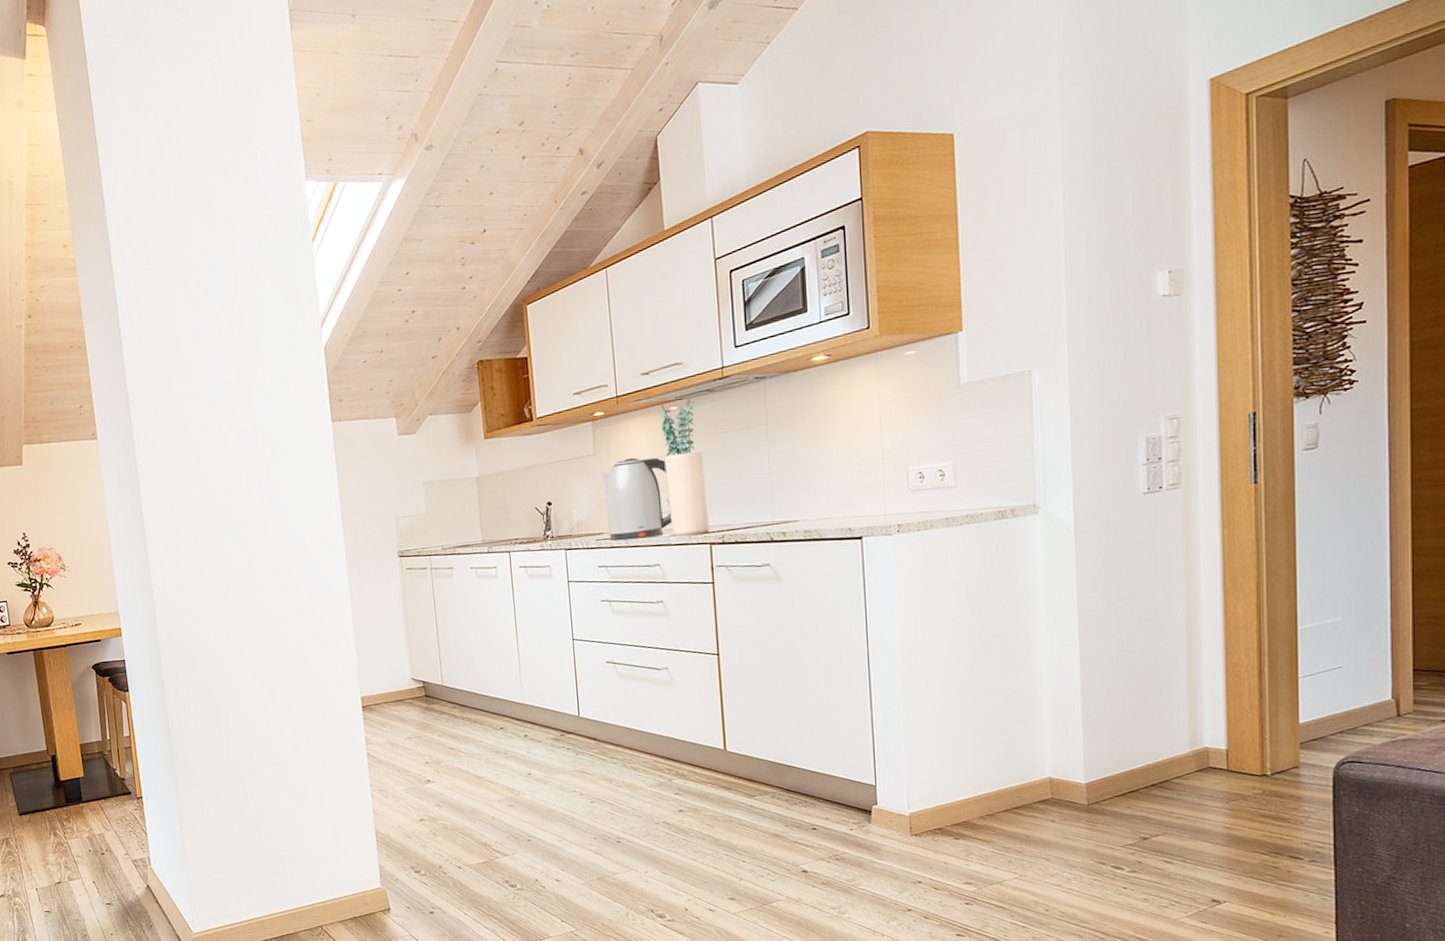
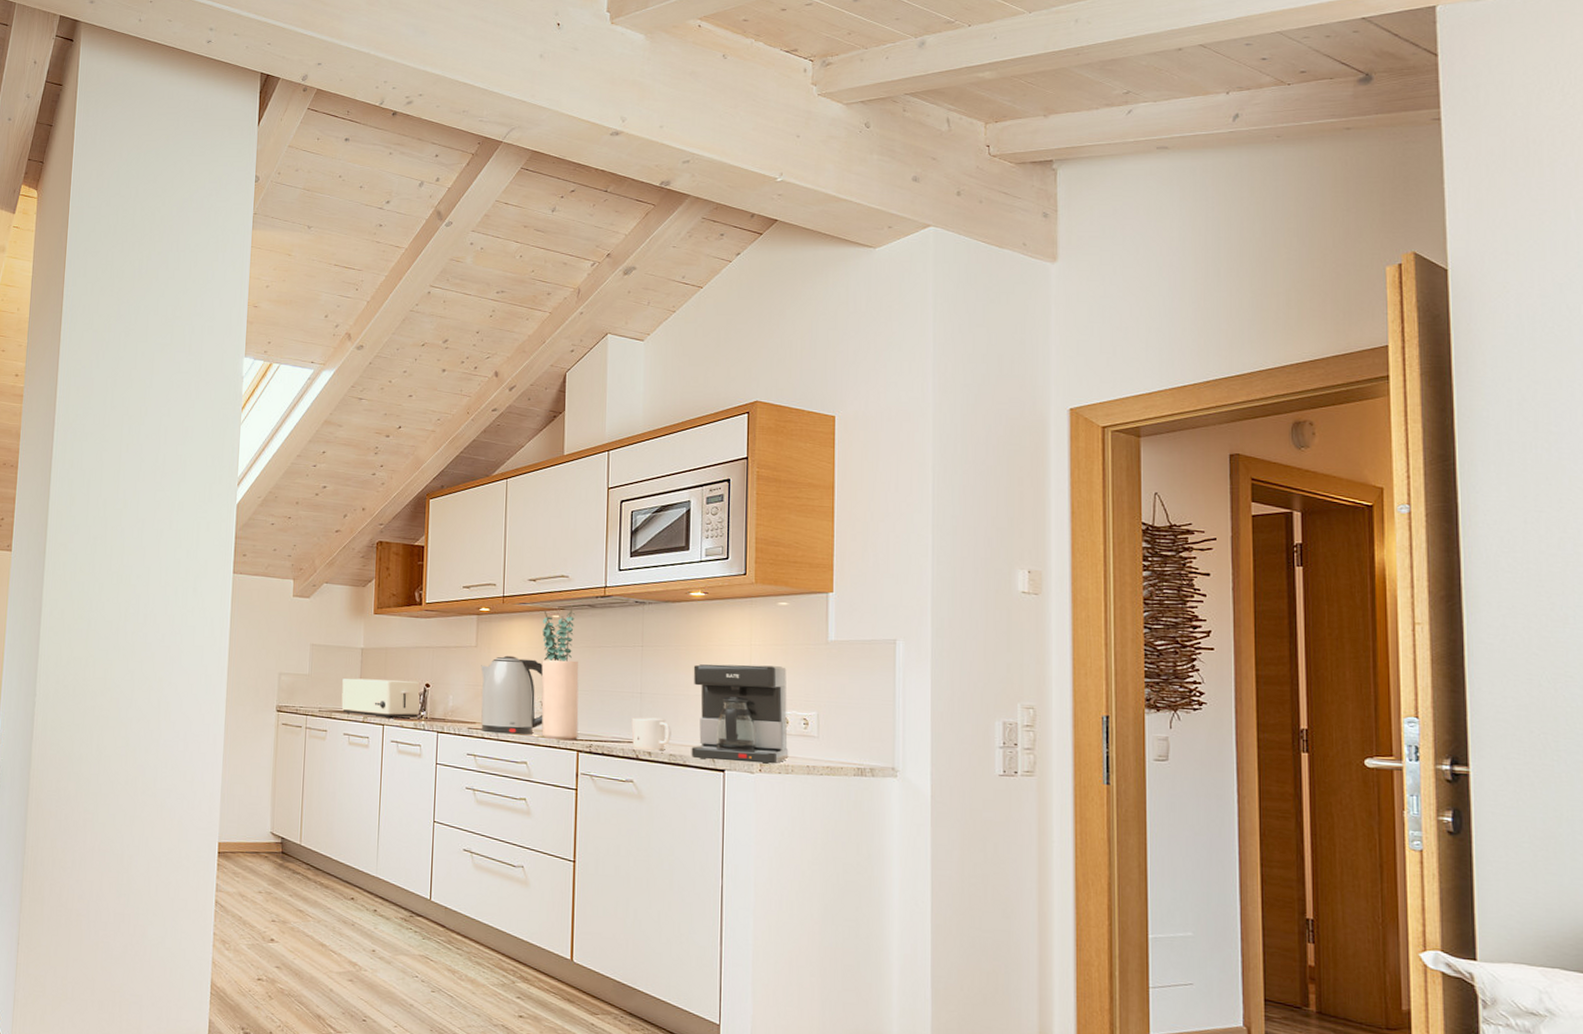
toaster: none [461,500,545,547] -> present [341,678,420,719]
mug: none [762,495,805,532] -> present [631,717,671,751]
coffee maker: none [821,420,927,531] -> present [691,664,789,765]

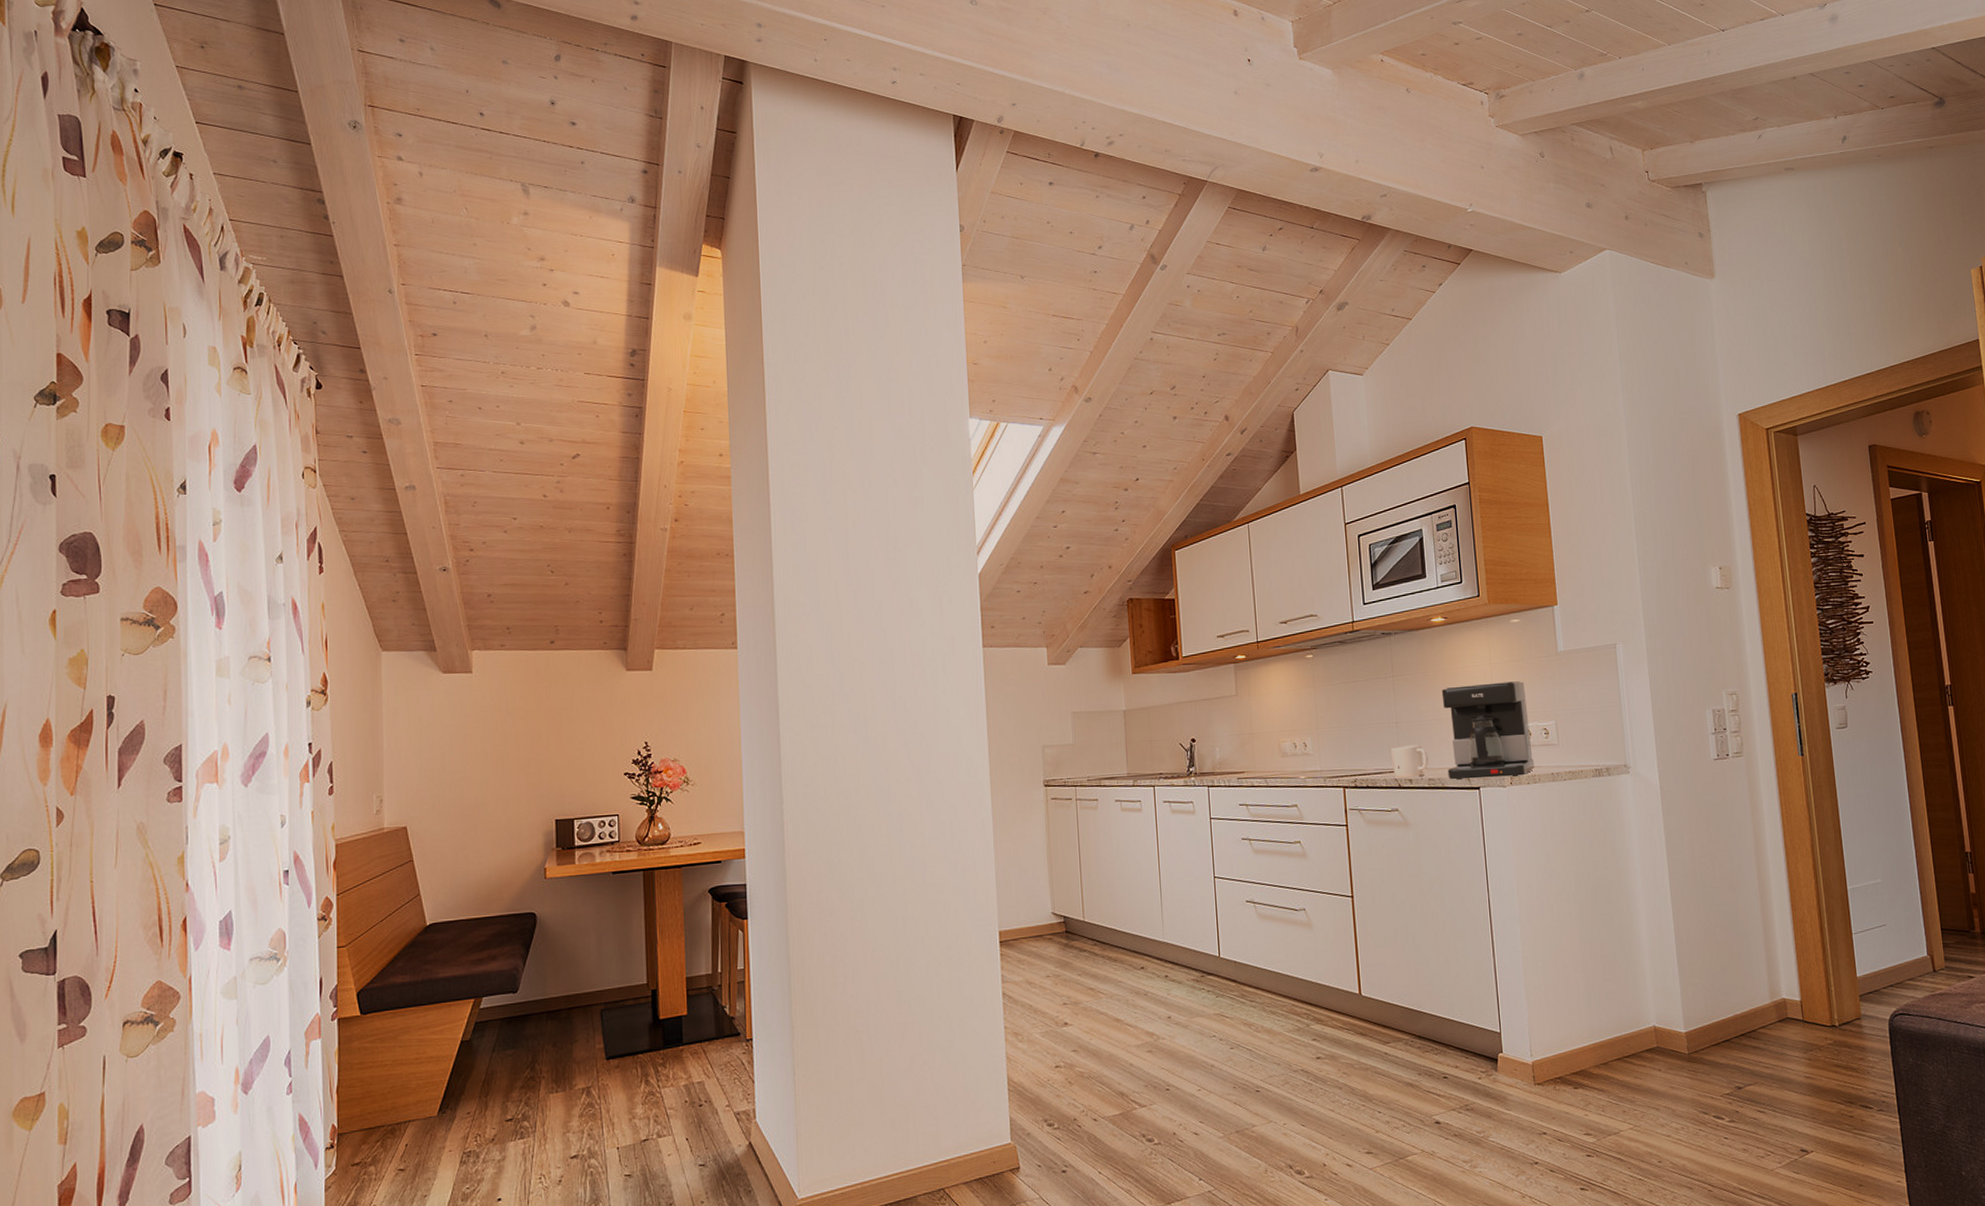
toaster: present [341,678,420,719] -> none [1108,737,1189,779]
kettle: present [481,655,544,735] -> none [1243,700,1309,781]
vase: present [541,605,579,740] -> none [1297,644,1343,779]

